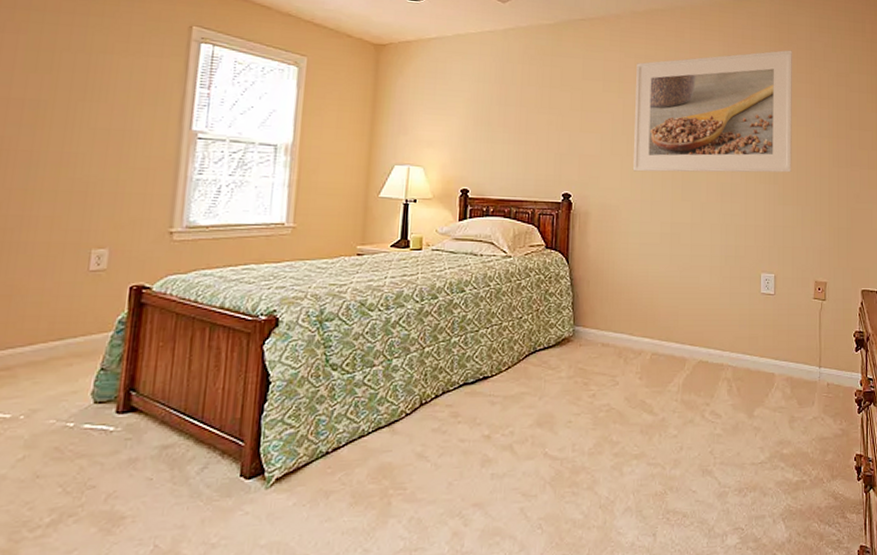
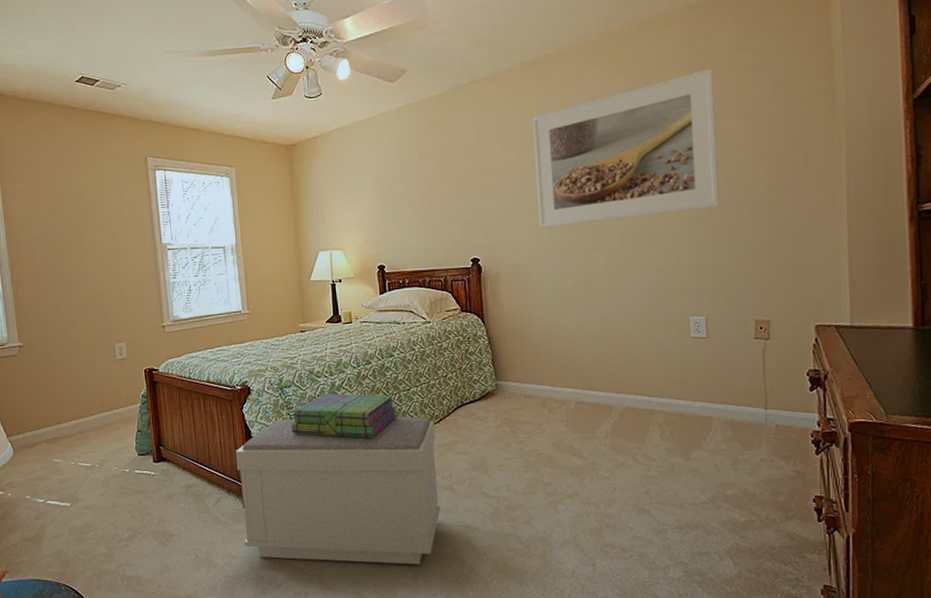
bench: none [231,359,501,545] -> present [235,416,441,565]
stack of books: none [325,331,461,387] -> present [291,393,398,438]

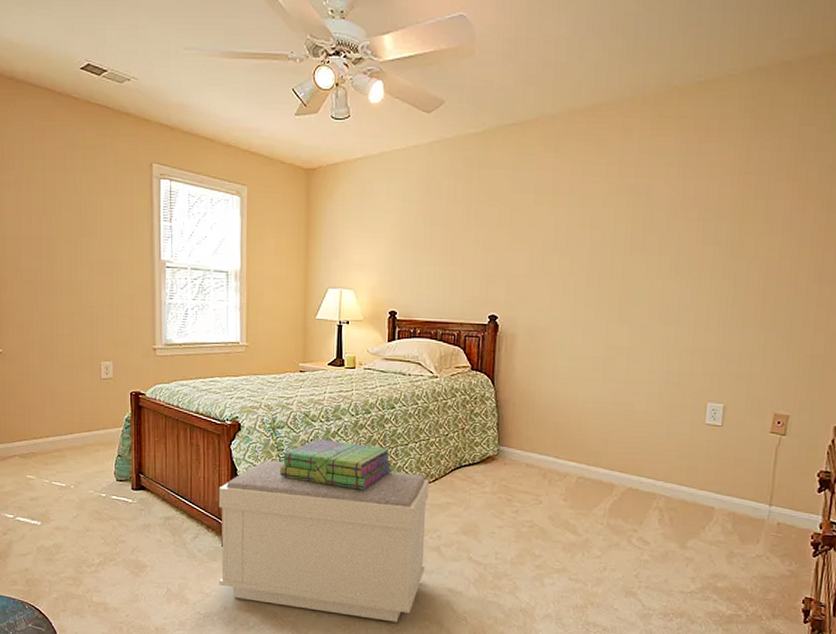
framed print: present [532,68,720,228] -> none [565,140,773,292]

